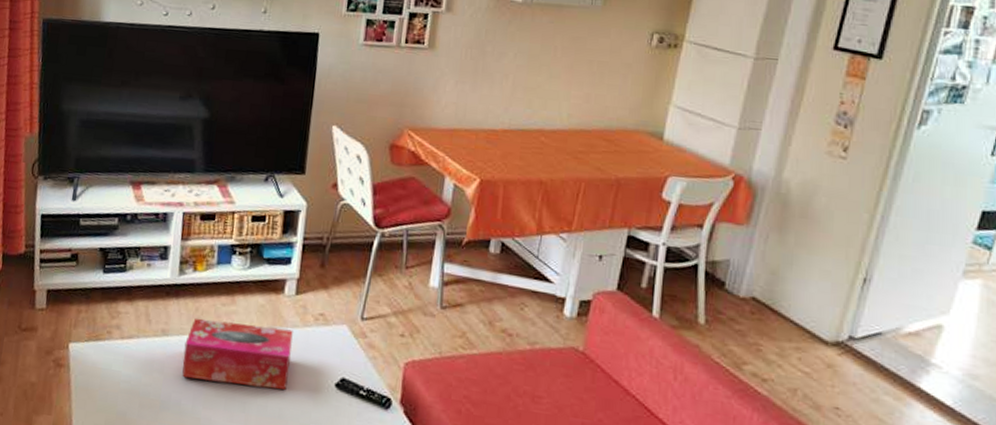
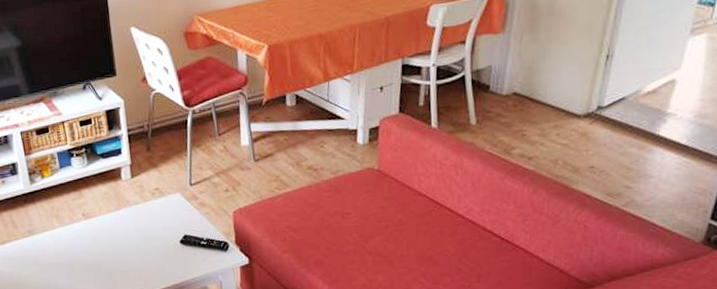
tissue box: present [182,318,293,390] -> none [49,207,141,264]

